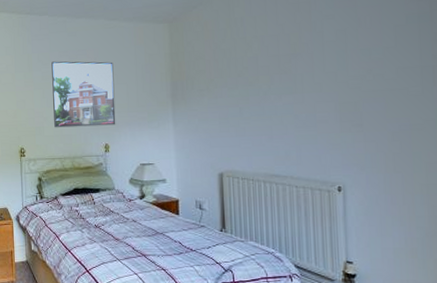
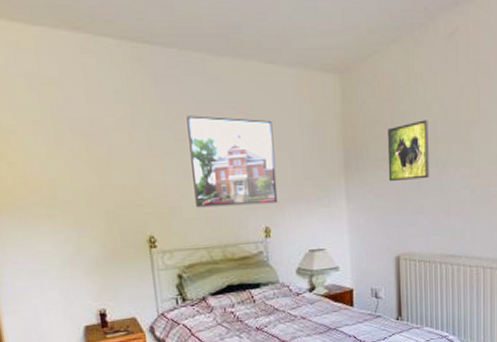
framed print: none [210,55,251,107] -> present [387,120,429,181]

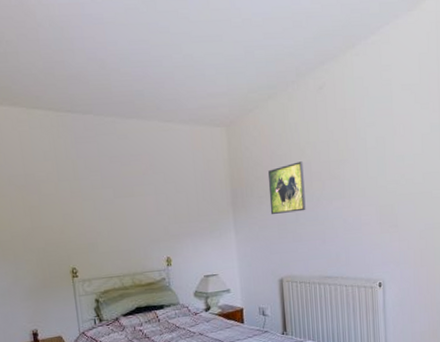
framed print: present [186,115,278,208] -> none [101,167,177,243]

